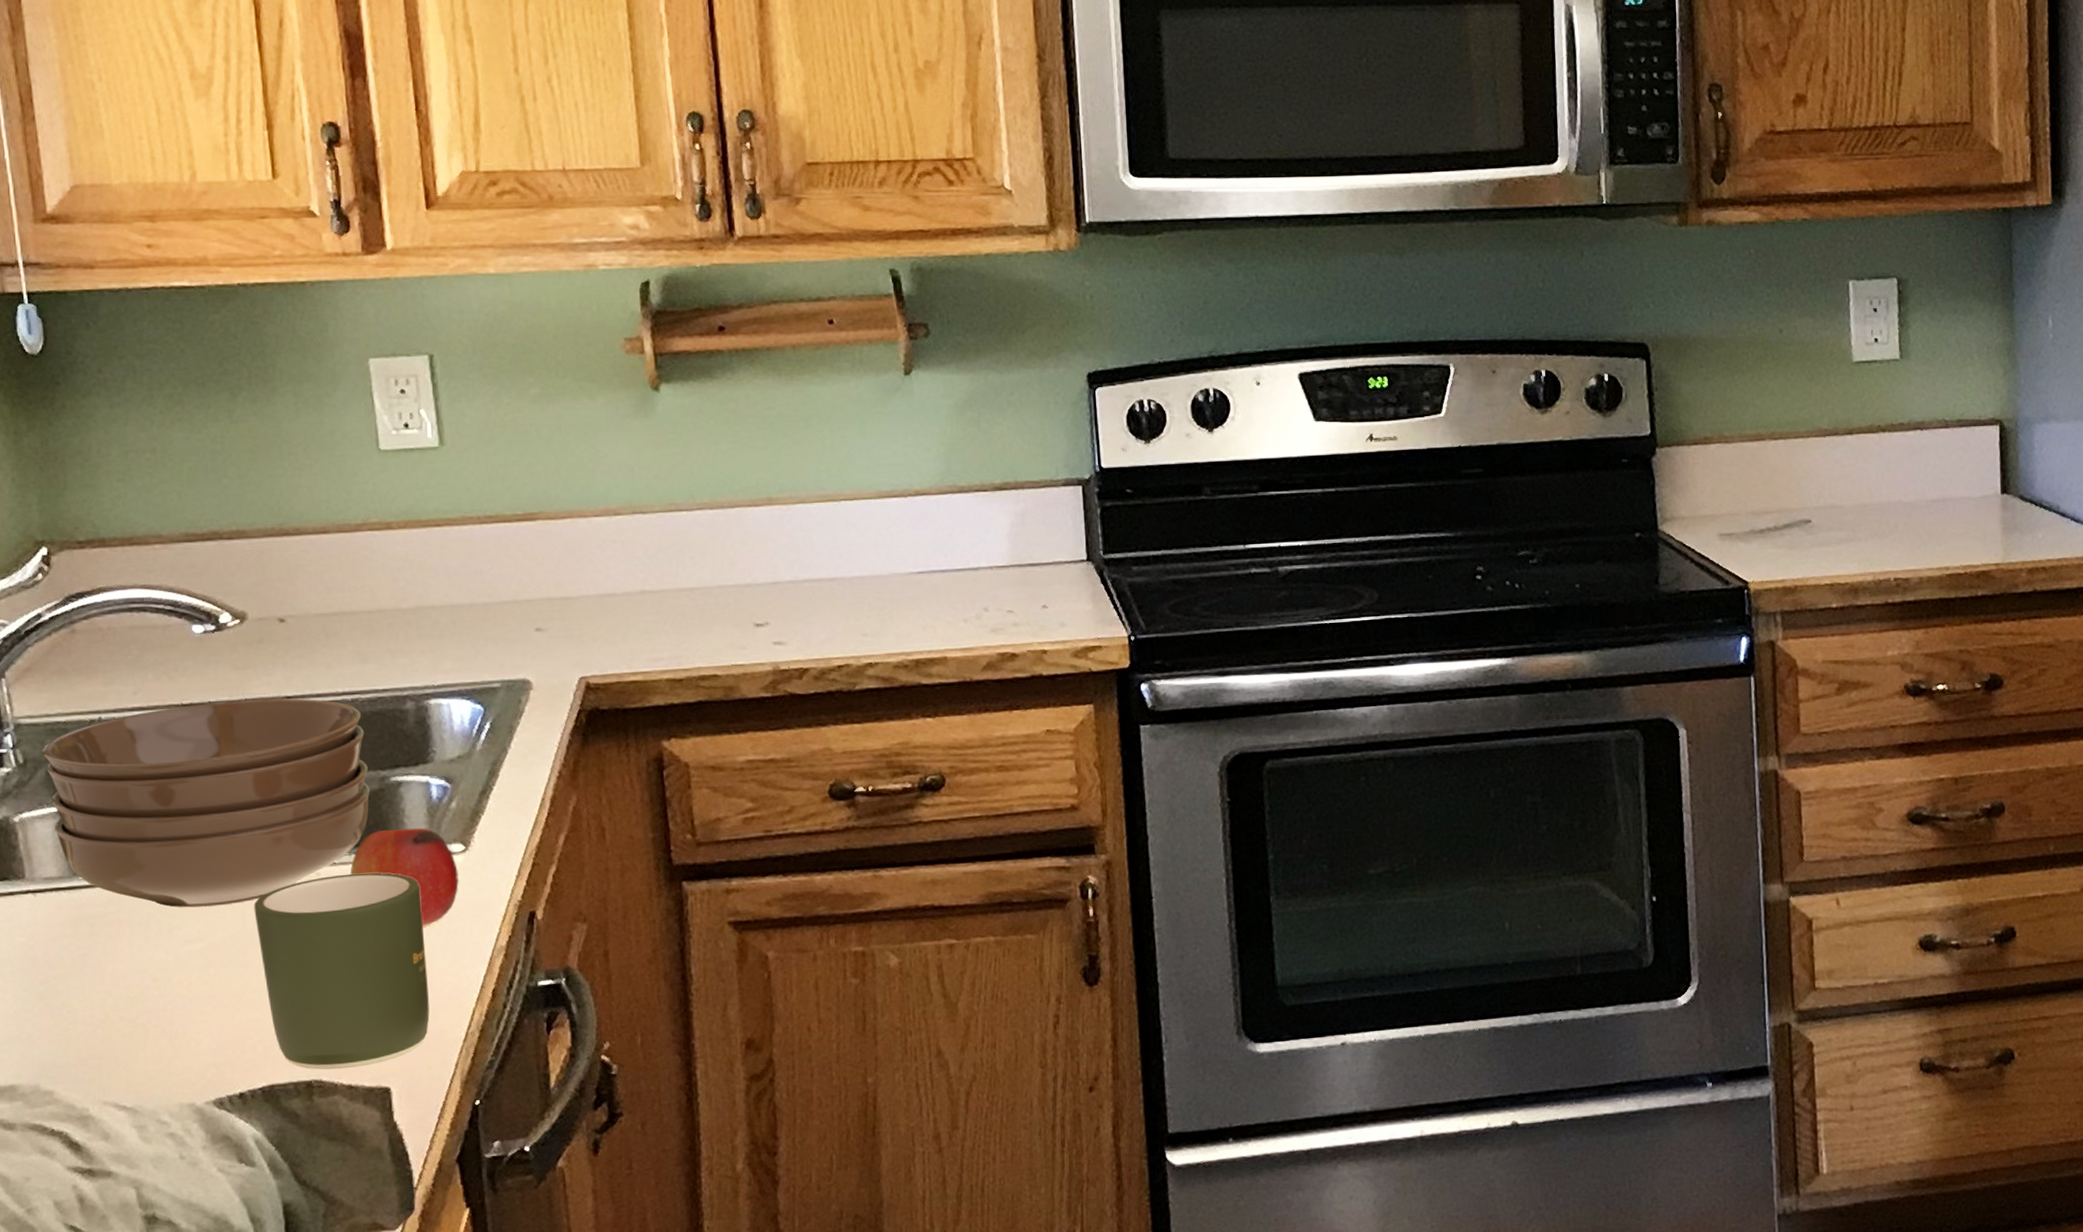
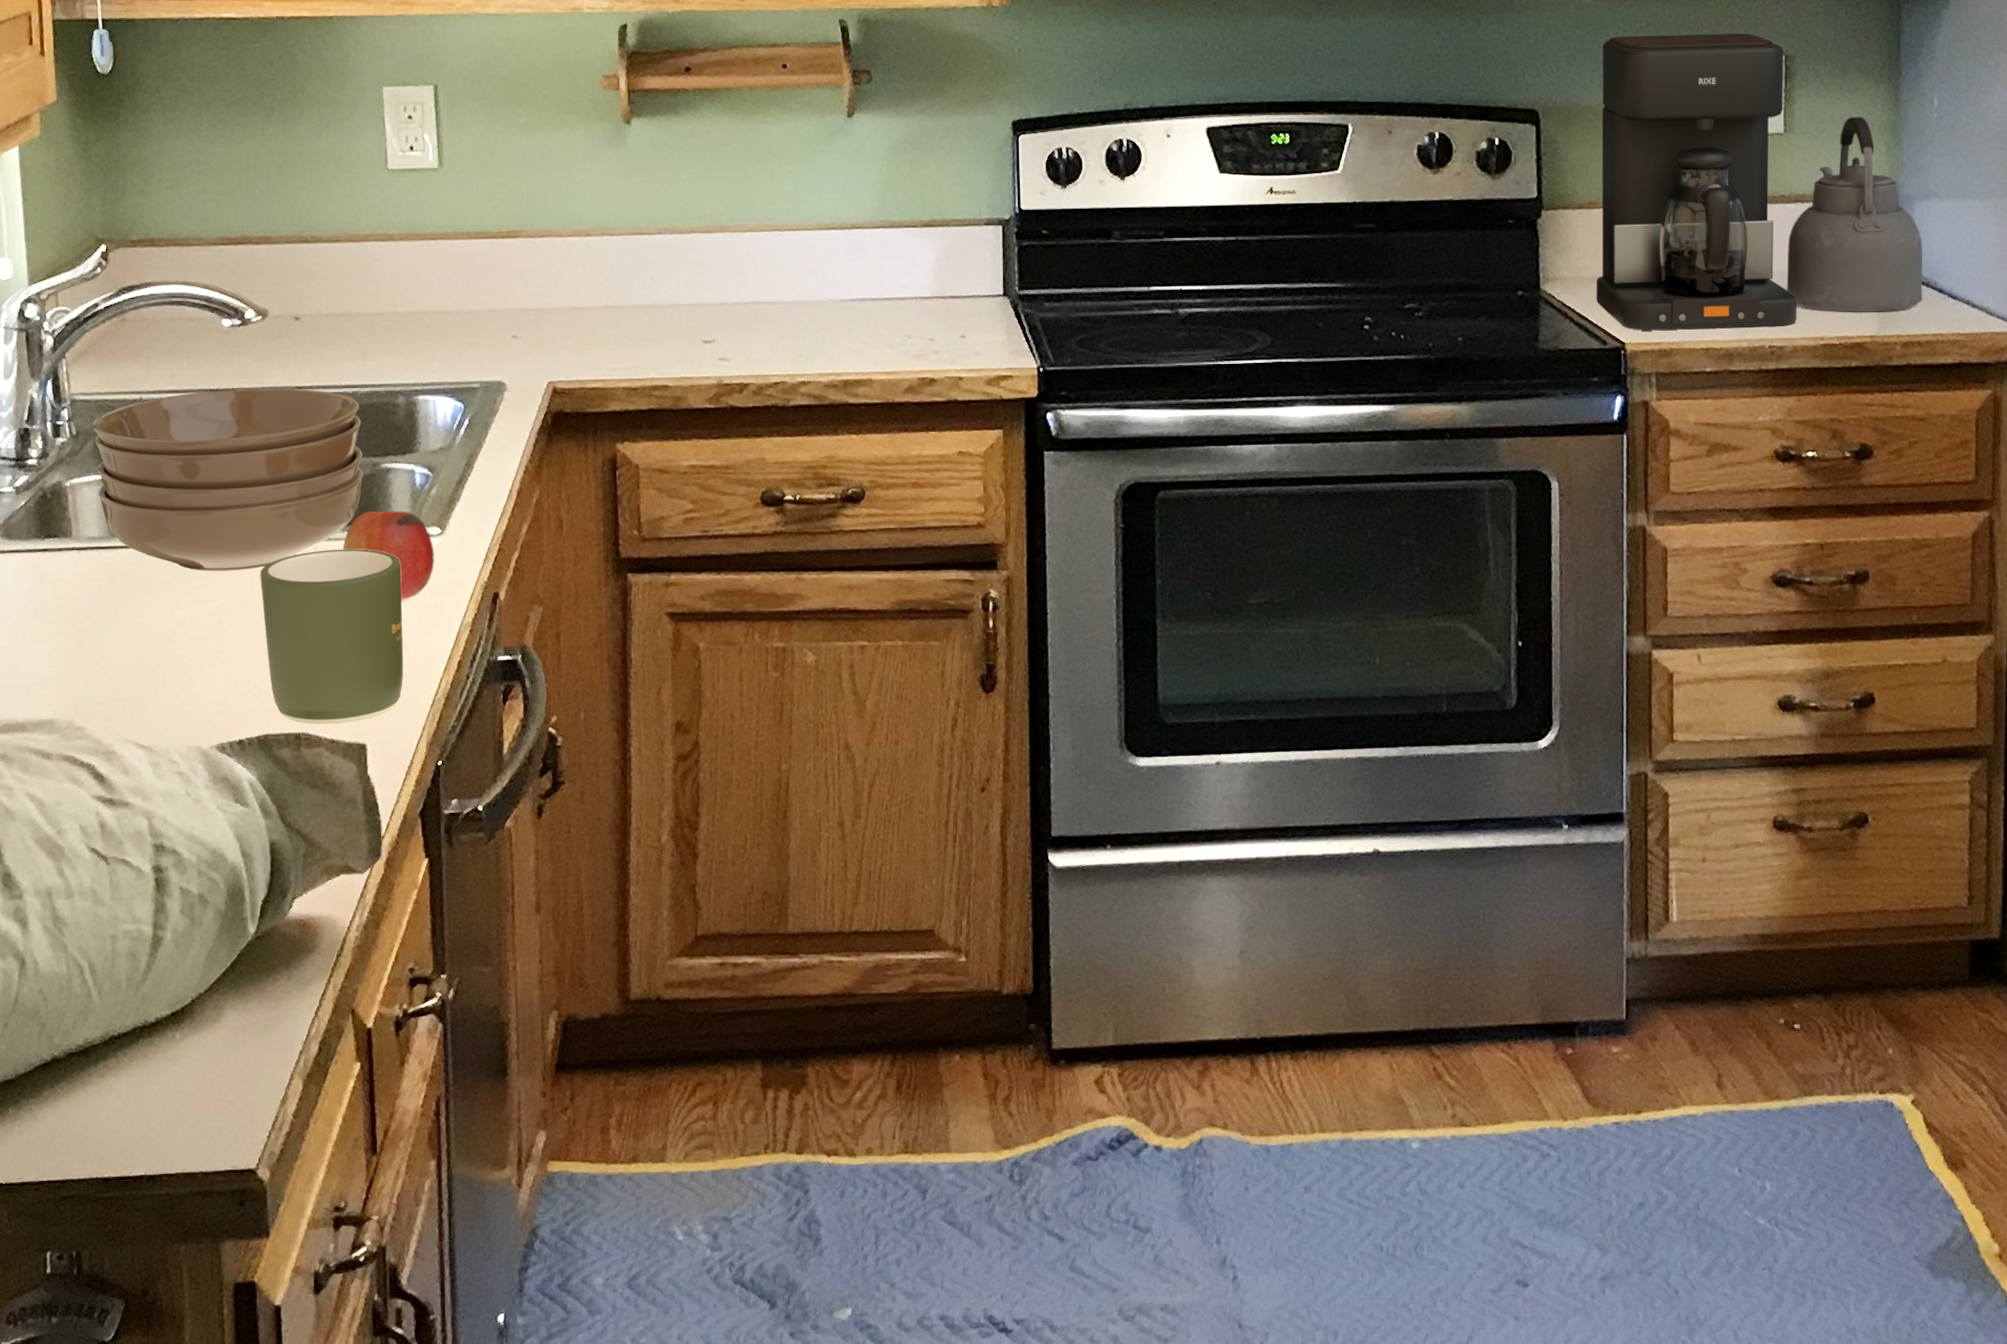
coffee maker: none [1711,258,1921,569] -> present [1596,34,1797,331]
kettle: none [1908,339,2046,541] -> present [1786,116,1923,313]

